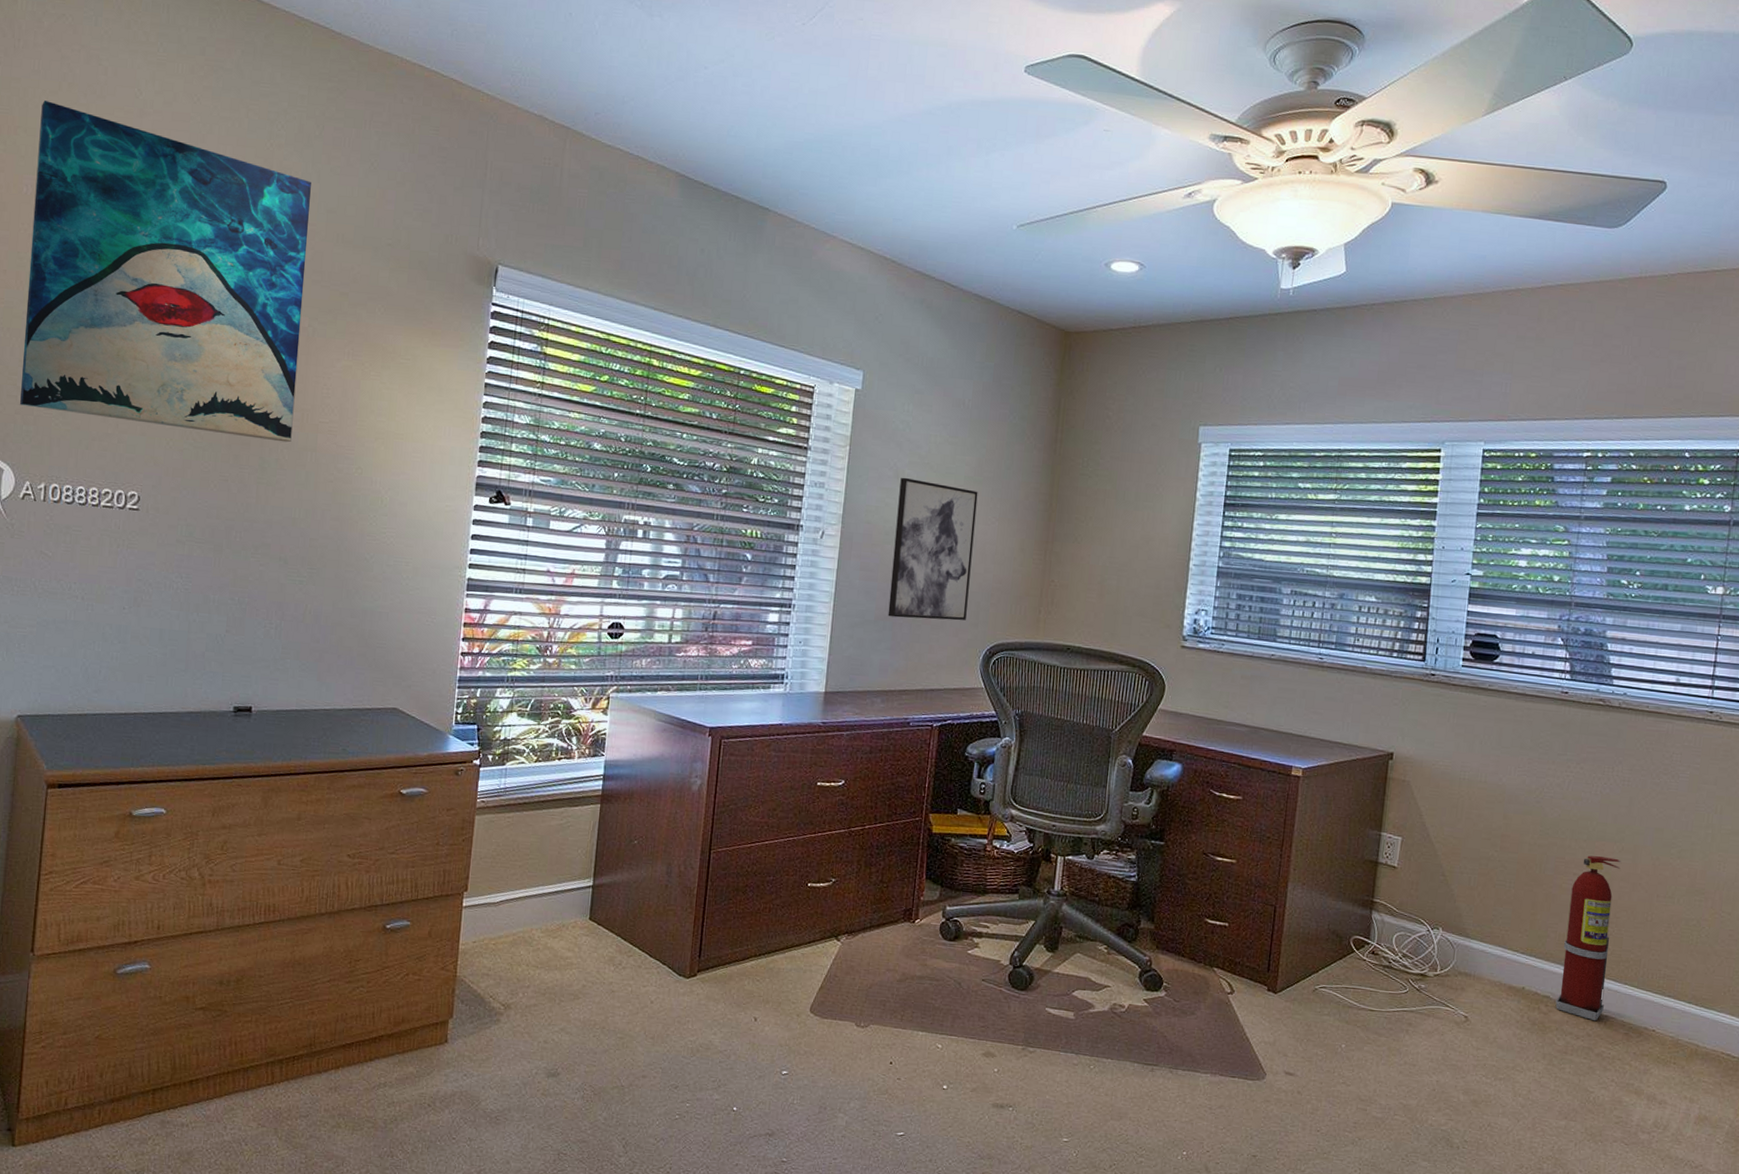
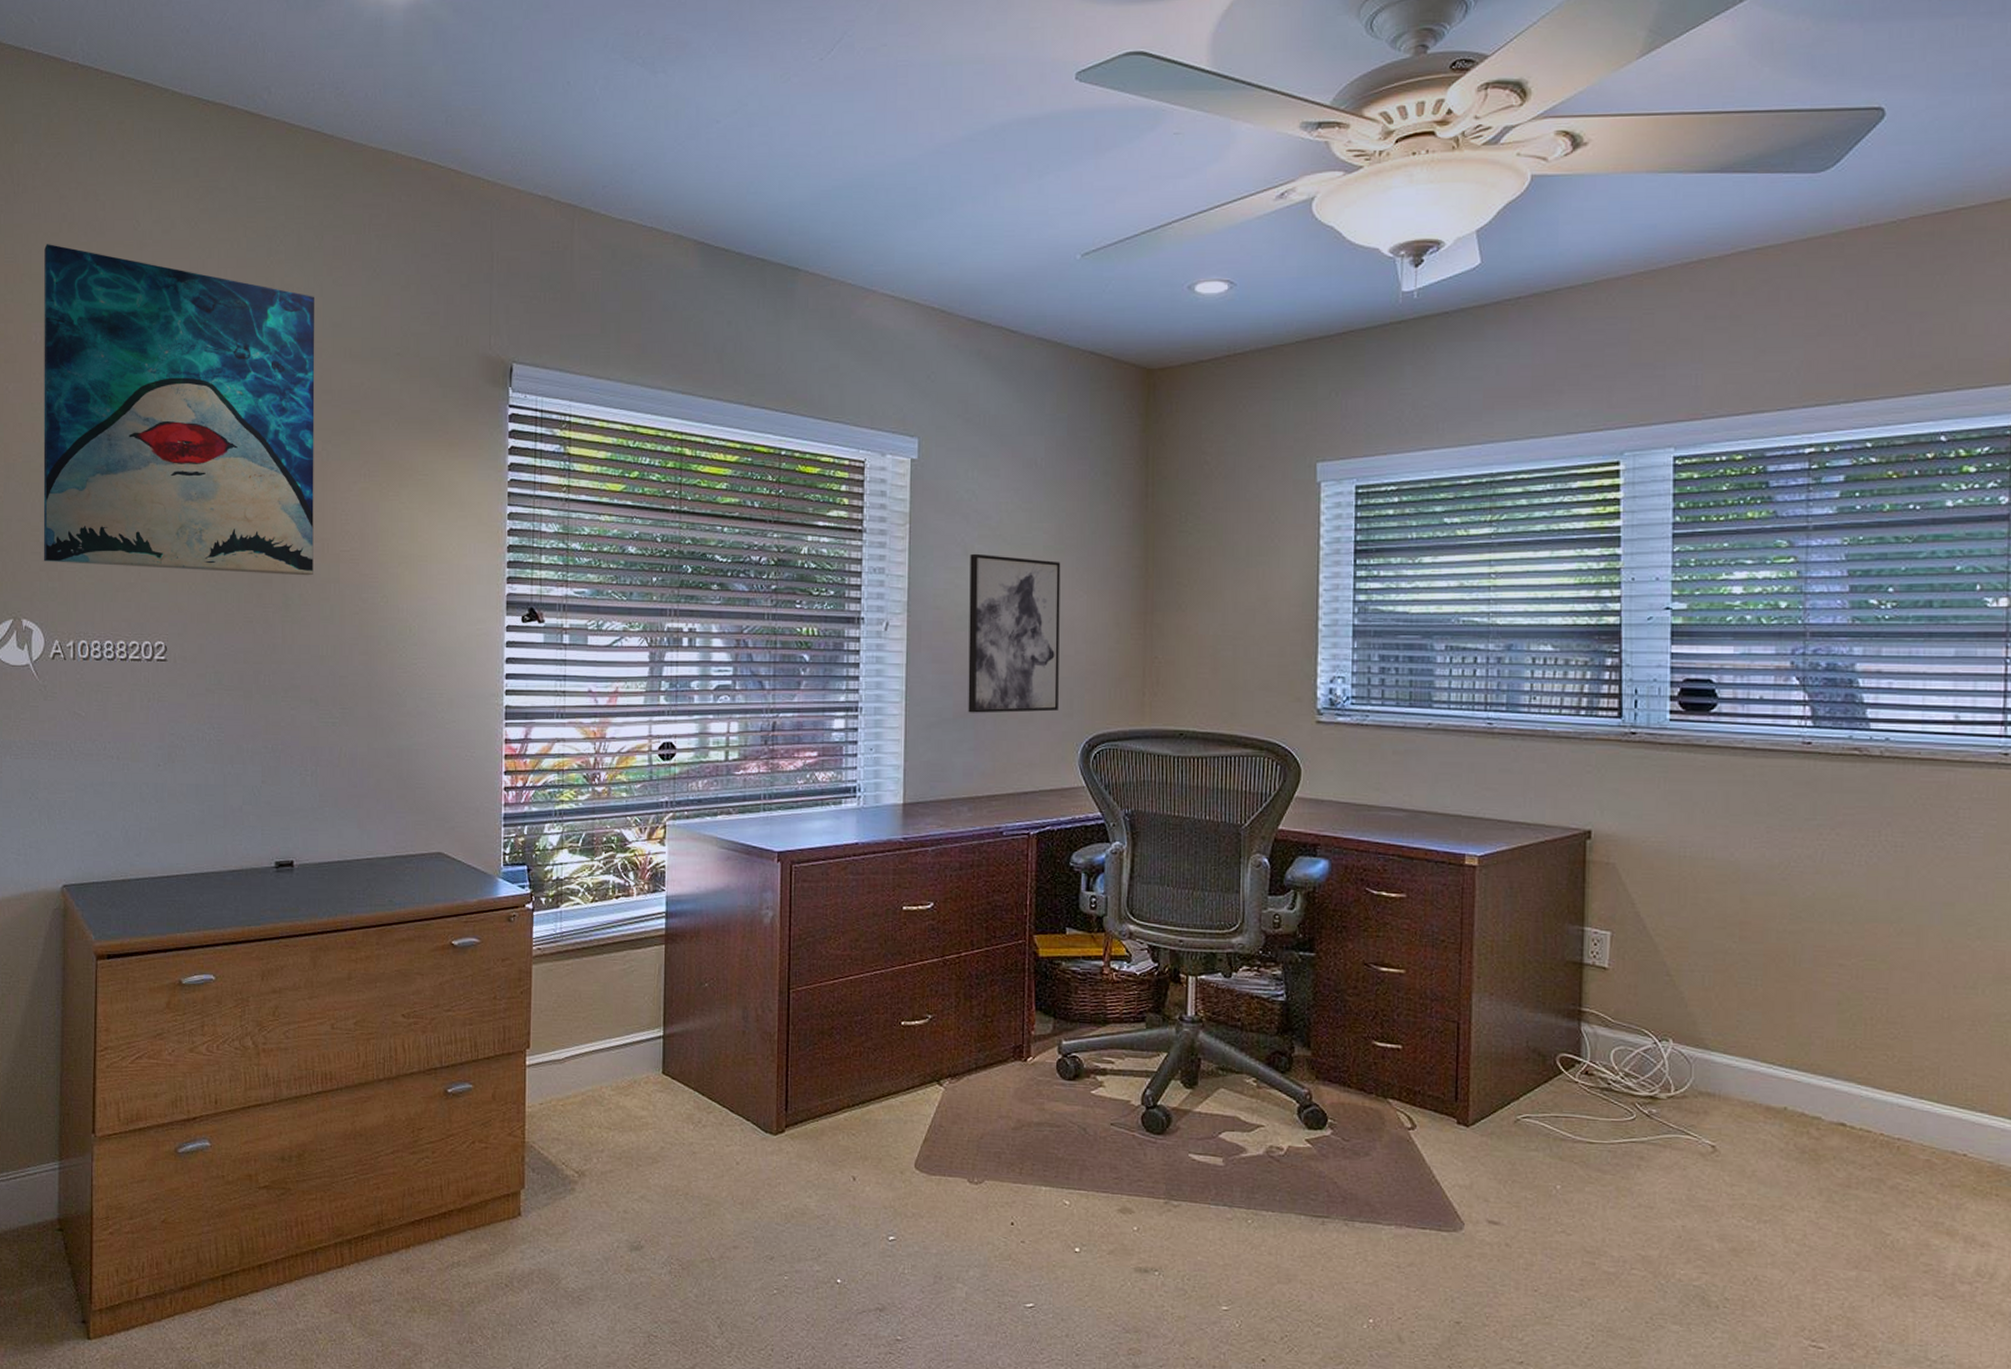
fire extinguisher: present [1555,855,1621,1021] -> none [1829,941,1901,1146]

